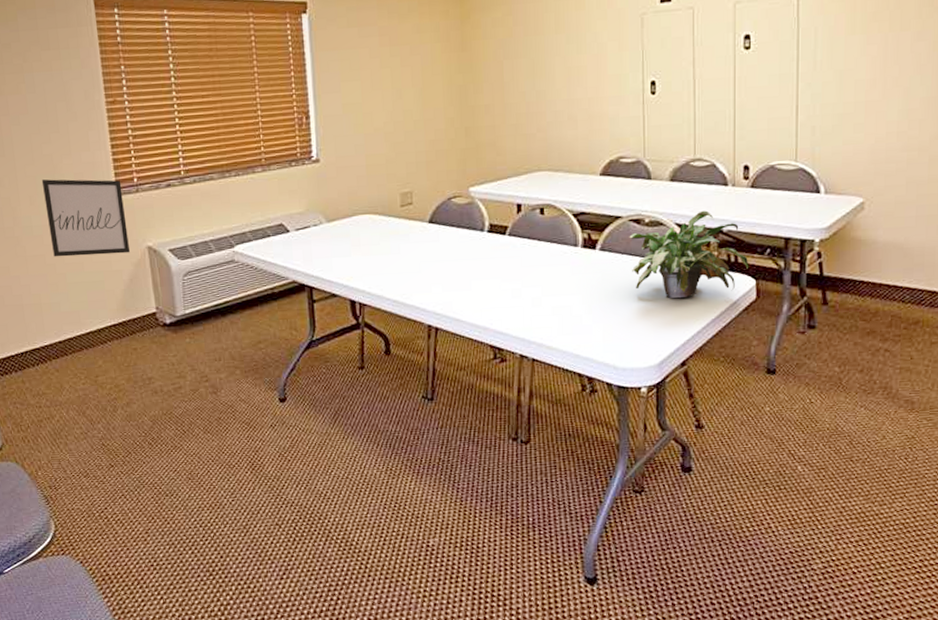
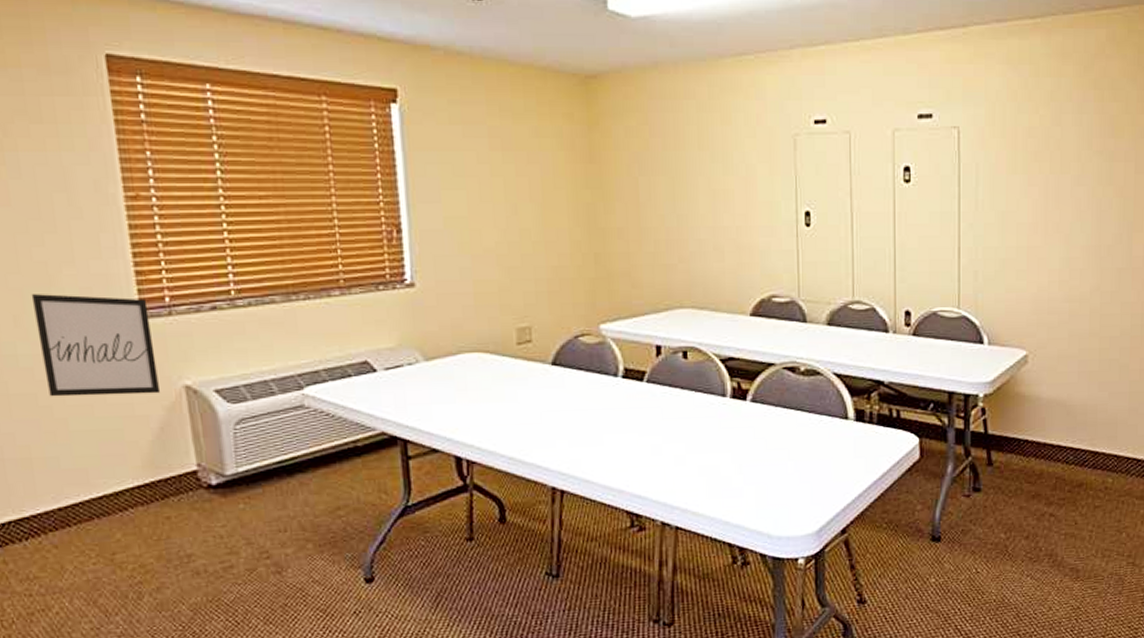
potted plant: present [629,210,749,298] -> none [783,359,912,457]

